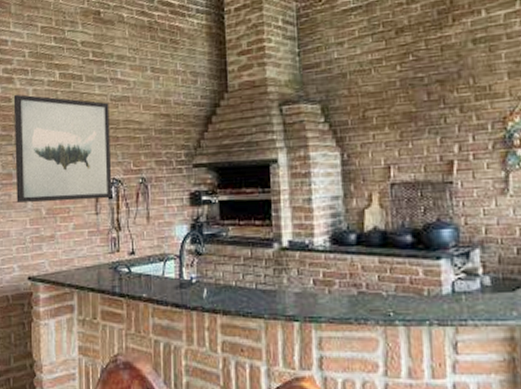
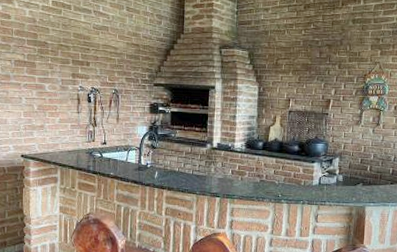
wall art: present [13,94,113,203] -> none [12,13,92,102]

